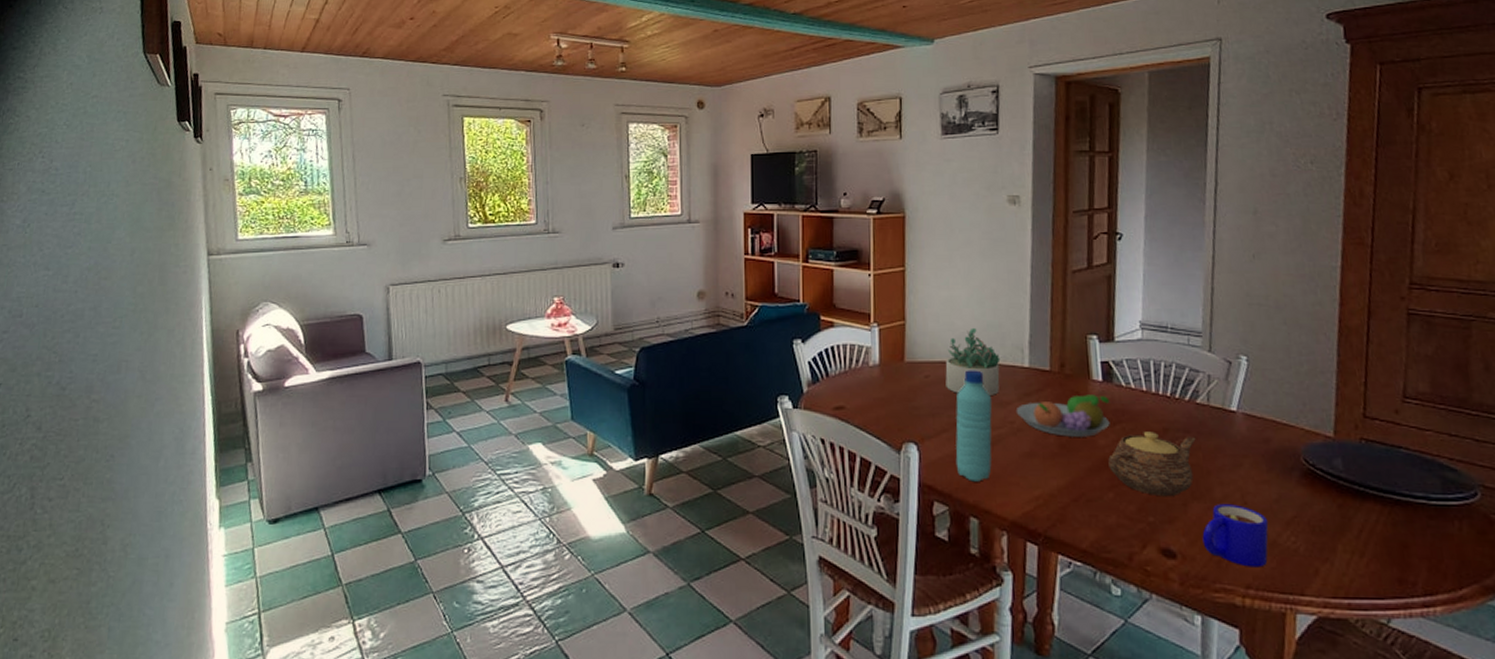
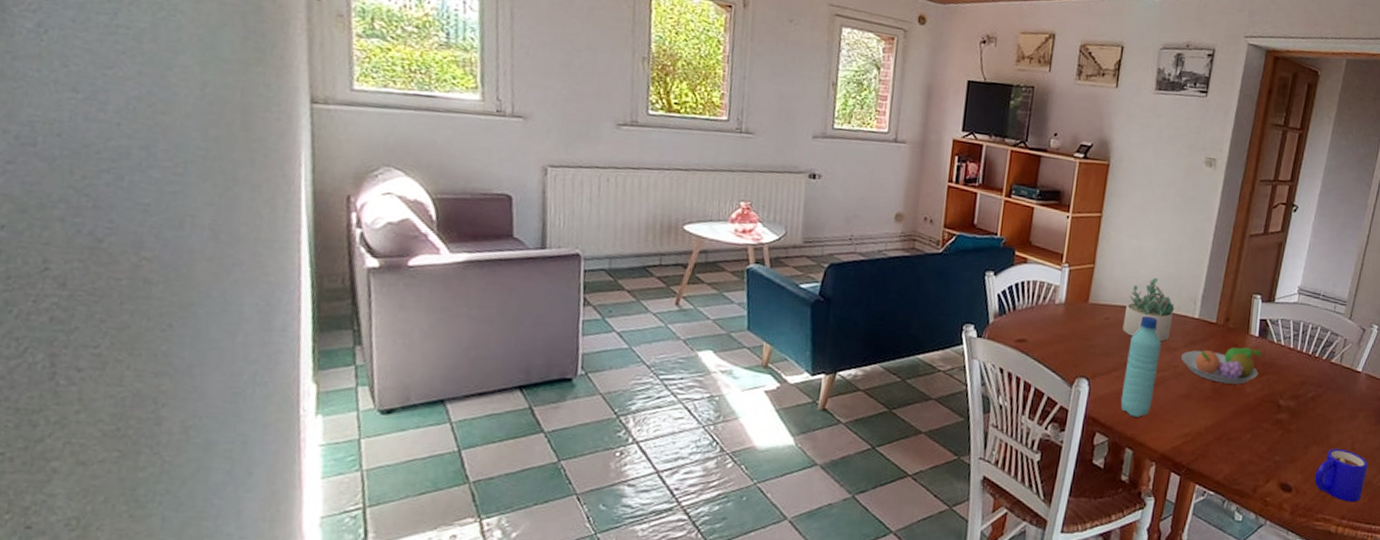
teapot: present [1108,431,1196,497] -> none [1251,383,1325,440]

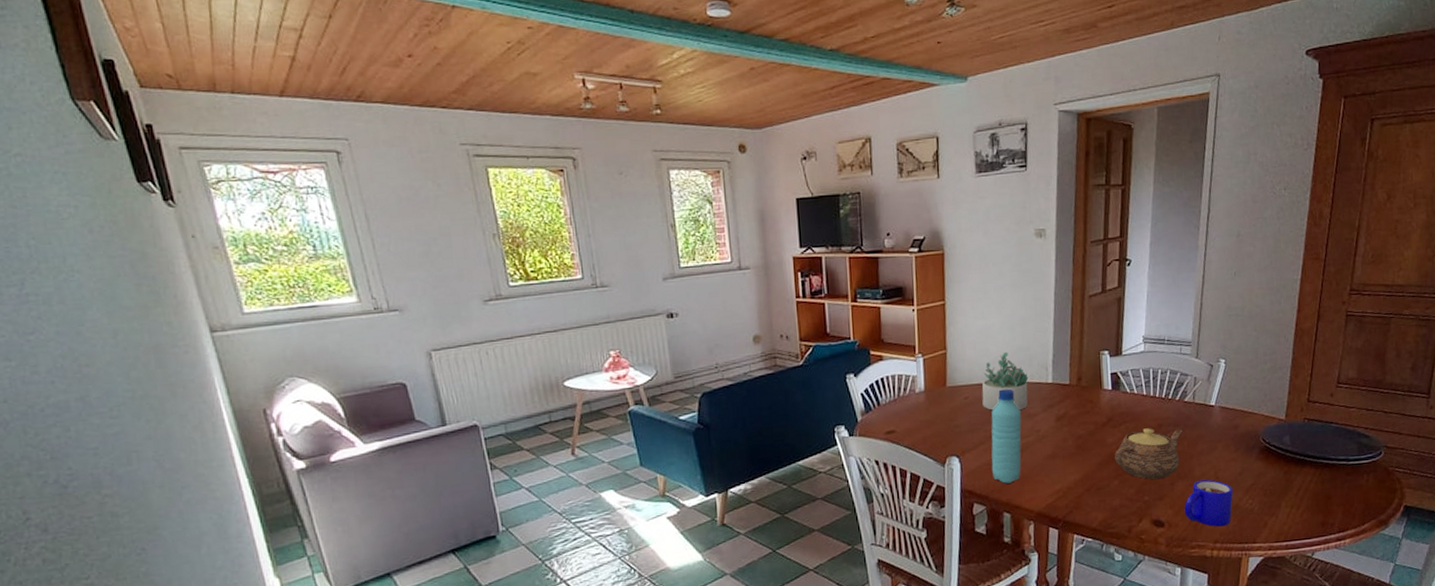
fruit bowl: present [1180,347,1262,385] -> none [1041,401,1117,439]
teapot: none [1251,383,1325,440] -> present [1115,428,1183,480]

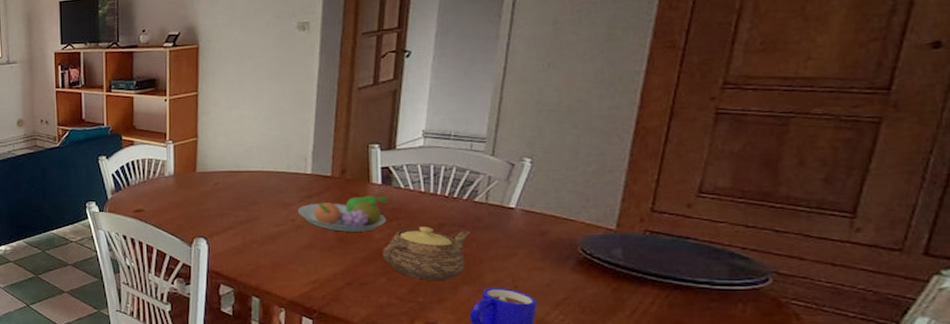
succulent plant: present [981,351,1029,411] -> none [233,141,285,198]
water bottle: present [991,389,1022,484] -> none [240,177,276,269]
fruit bowl: none [1041,401,1117,439] -> present [297,196,388,232]

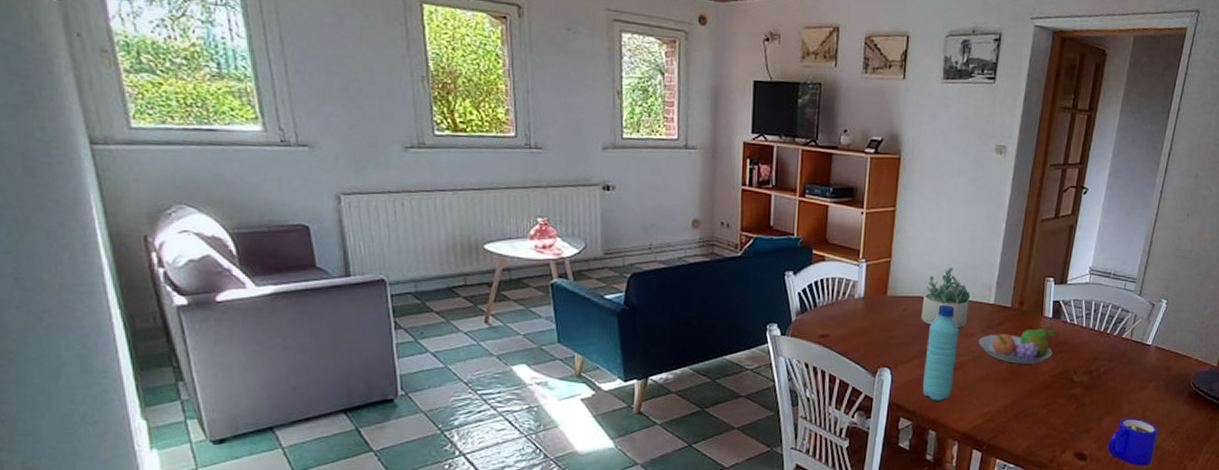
succulent plant: none [233,141,285,198] -> present [921,267,971,328]
water bottle: none [240,177,276,269] -> present [922,305,960,401]
teapot: present [383,227,471,282] -> none [1046,360,1117,413]

